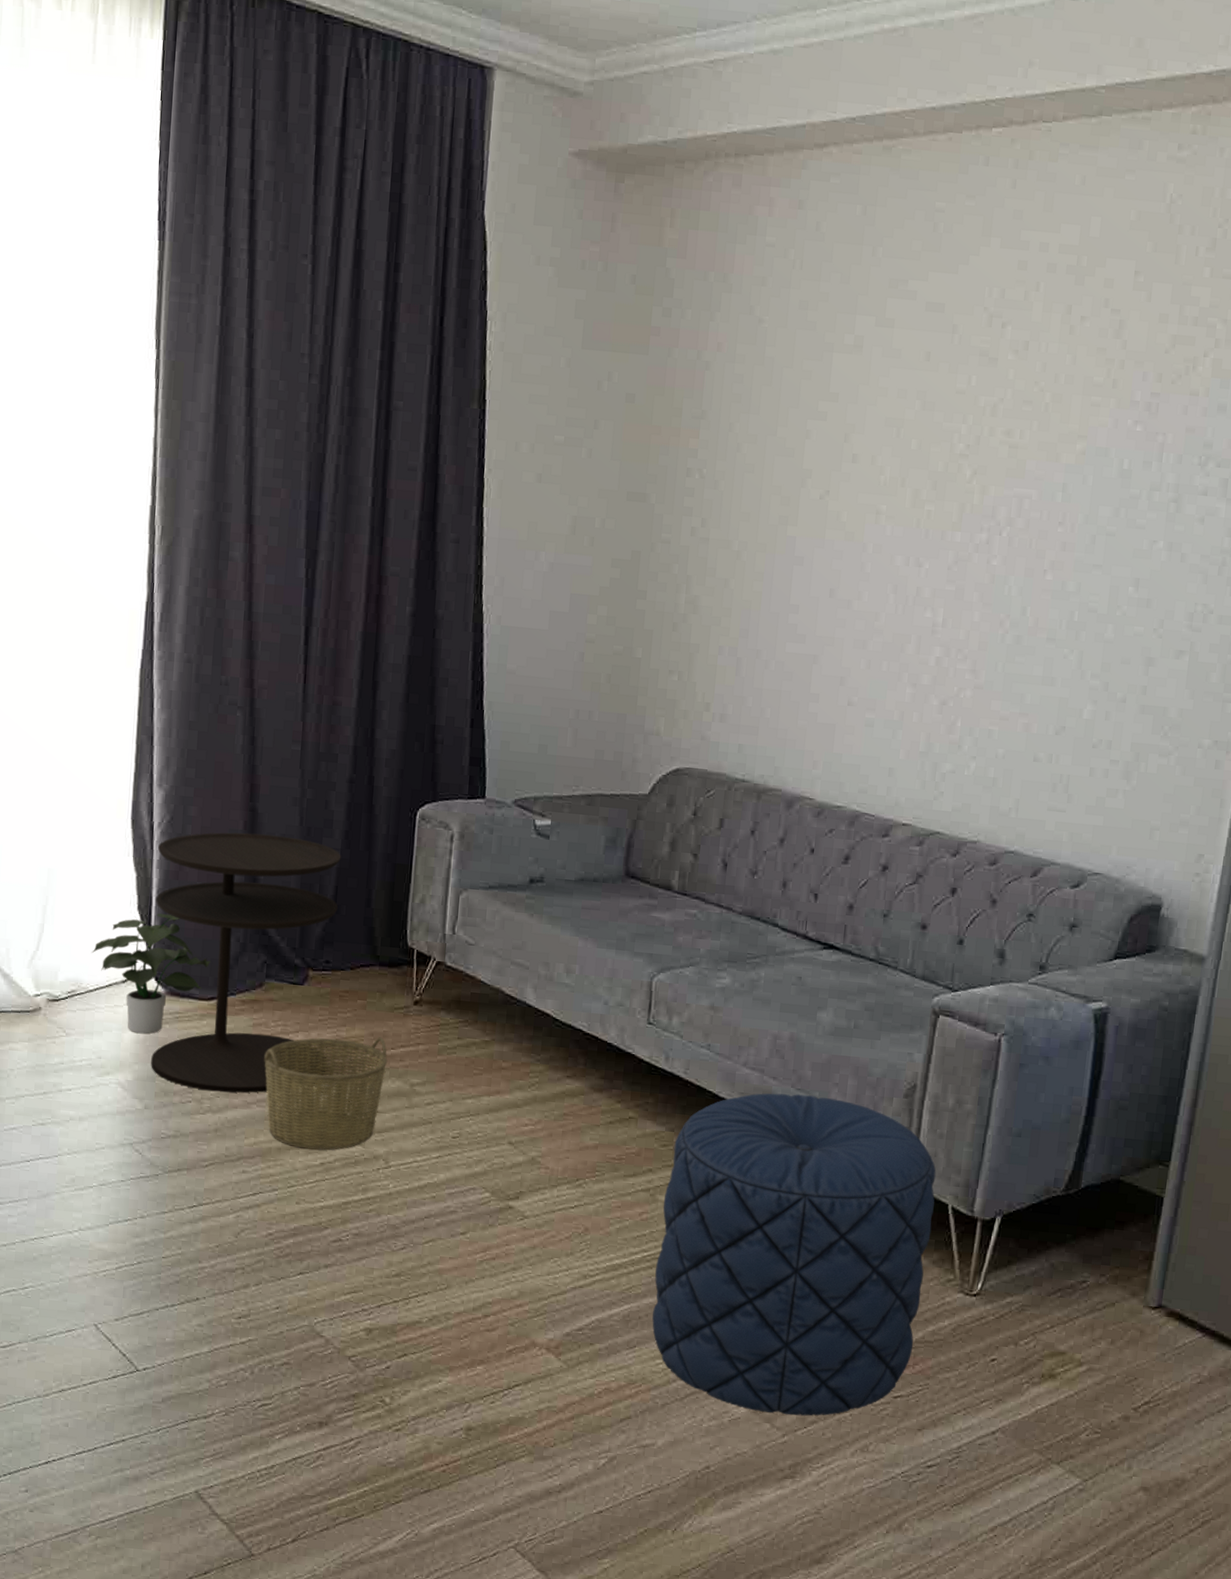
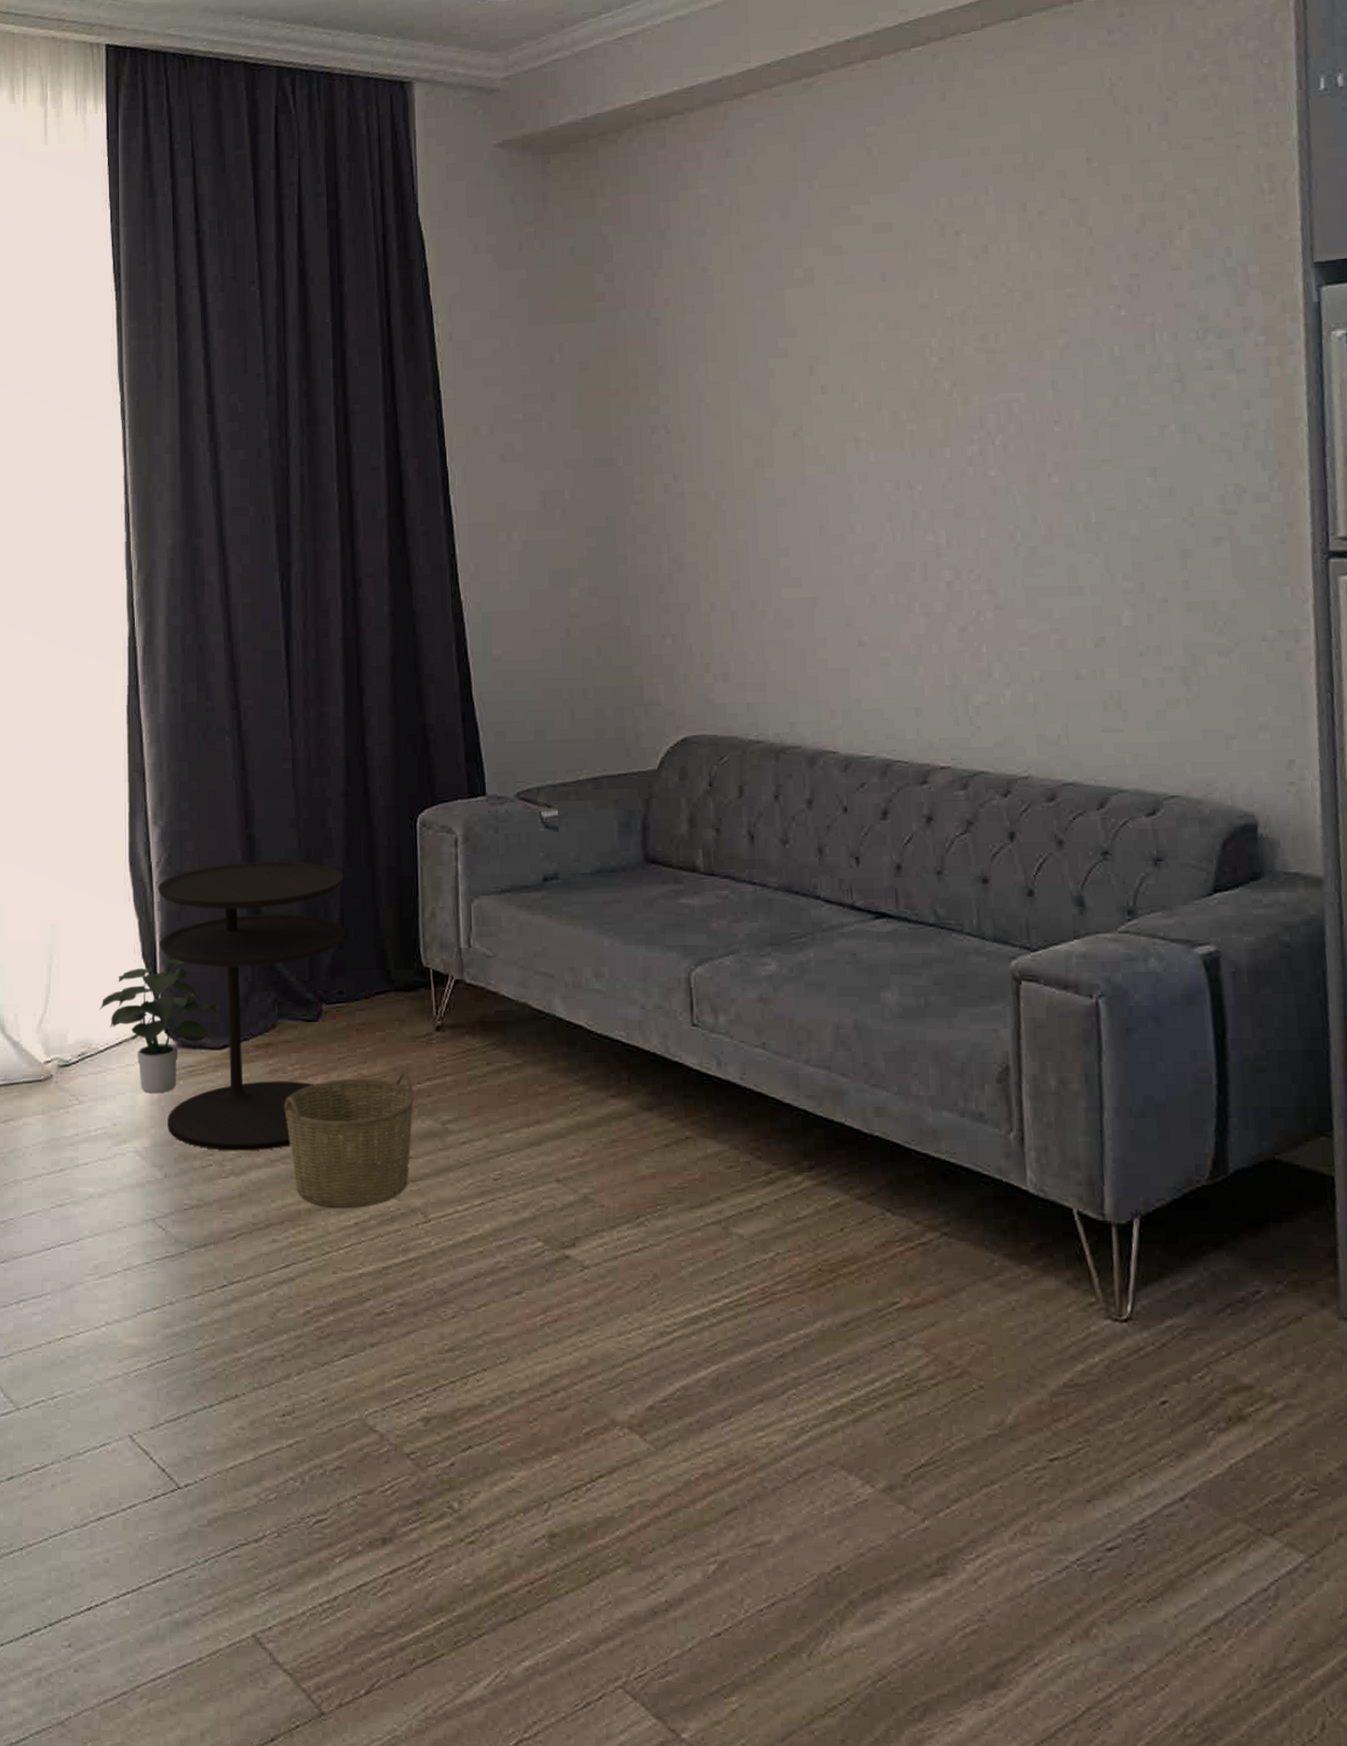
pouf: present [652,1093,937,1416] -> none [738,1091,1062,1493]

